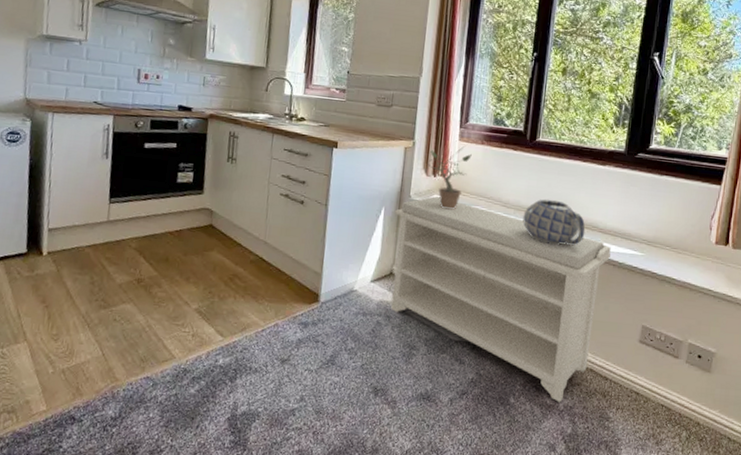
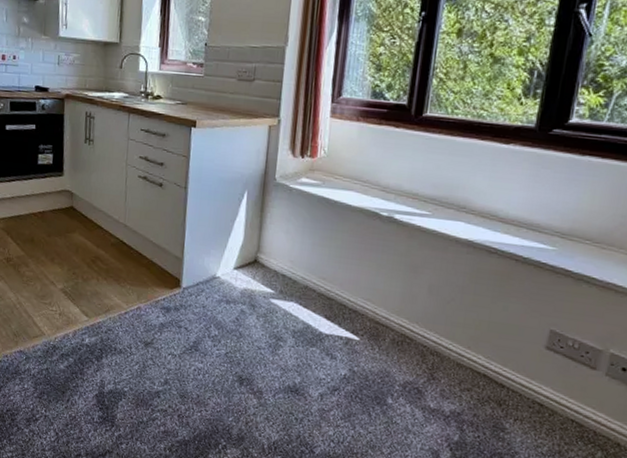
bench: present [391,196,611,403] -> none [255,179,514,408]
potted plant: present [426,145,472,210] -> none [293,122,345,194]
ceramic pot: present [522,198,586,246] -> none [404,182,482,237]

